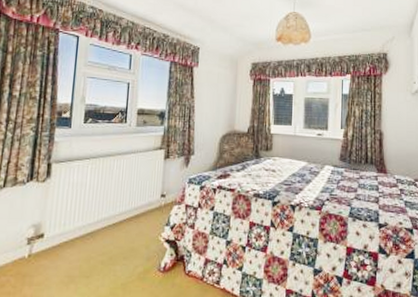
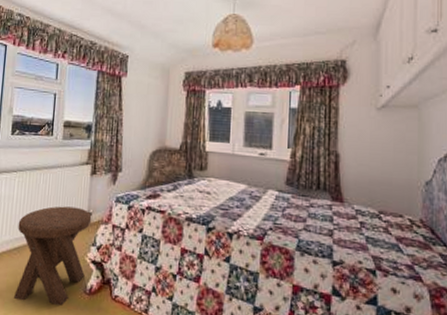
music stool: none [87,190,165,286] -> present [14,206,92,307]

